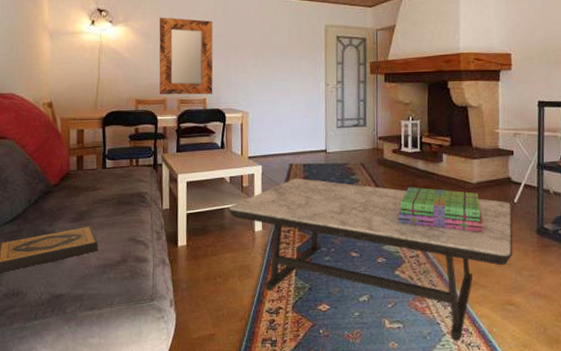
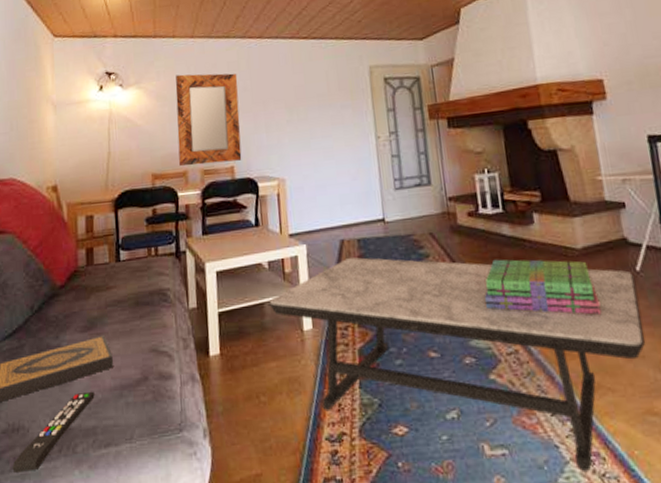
remote control: none [12,268,82,325] -> present [12,391,95,472]

